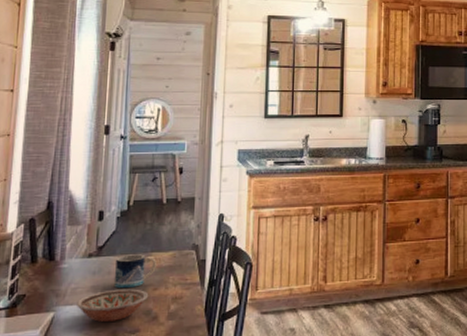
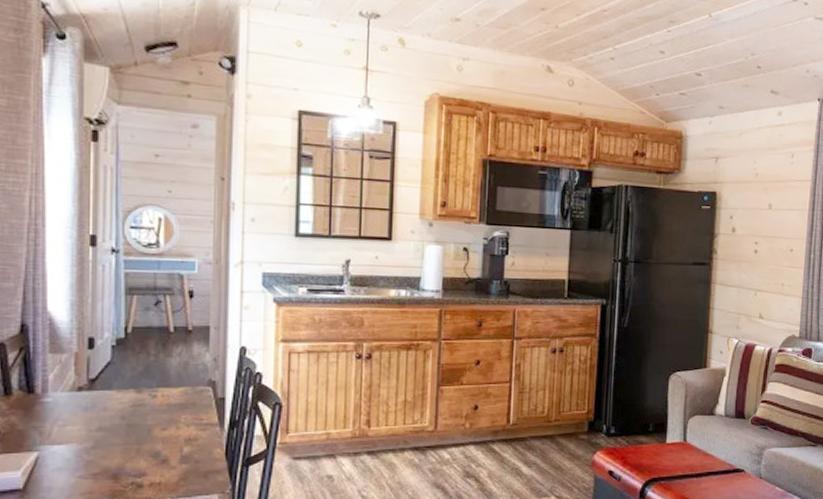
bowl: present [77,289,148,323] -> none [66,428,155,465]
mug: present [113,254,156,289] -> none [111,389,164,428]

